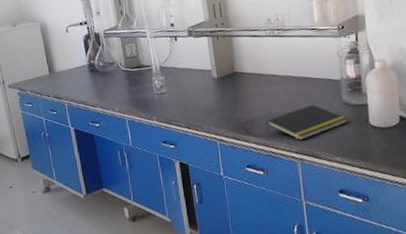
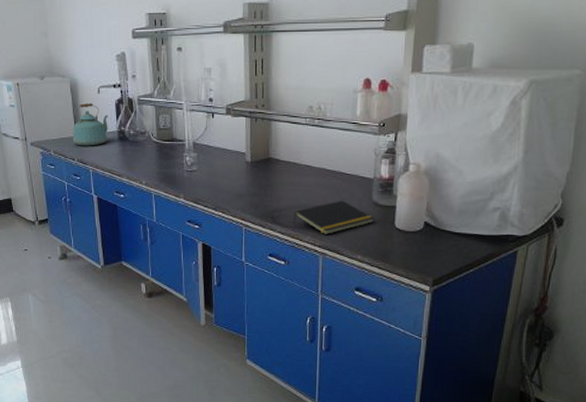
kettle: none [46,42,79,83] -> present [73,103,108,146]

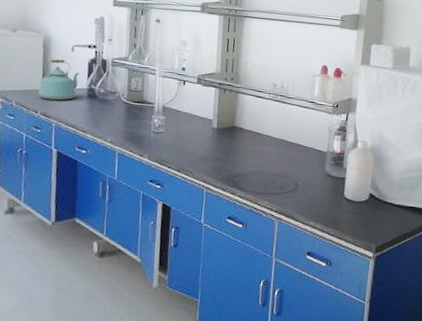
notepad: present [294,200,374,234] -> none [253,169,326,201]

